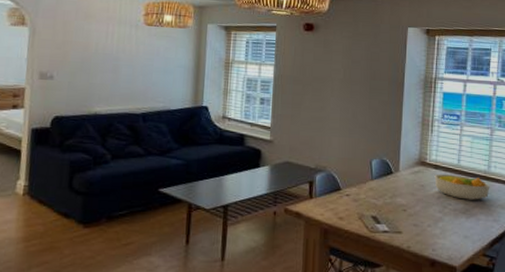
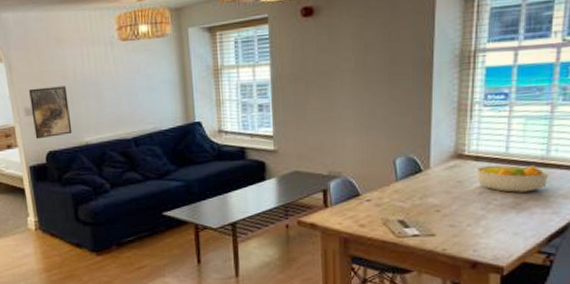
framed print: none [44,54,86,104] -> present [29,86,73,140]

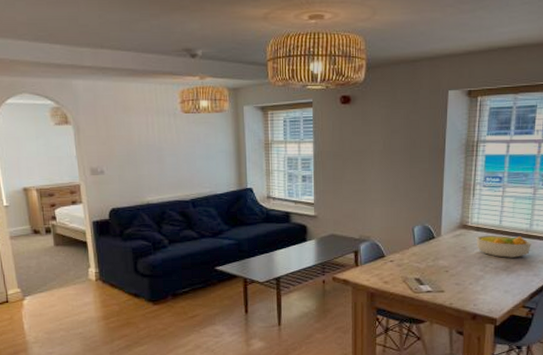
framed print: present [29,86,73,140] -> none [95,150,135,197]

